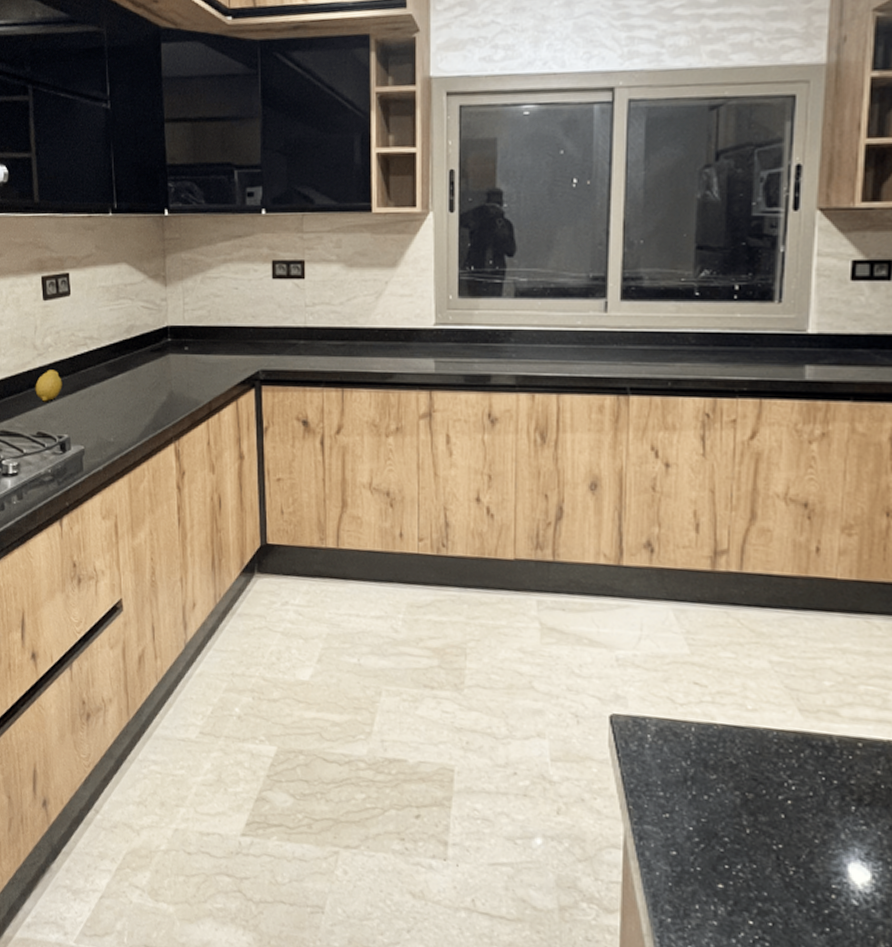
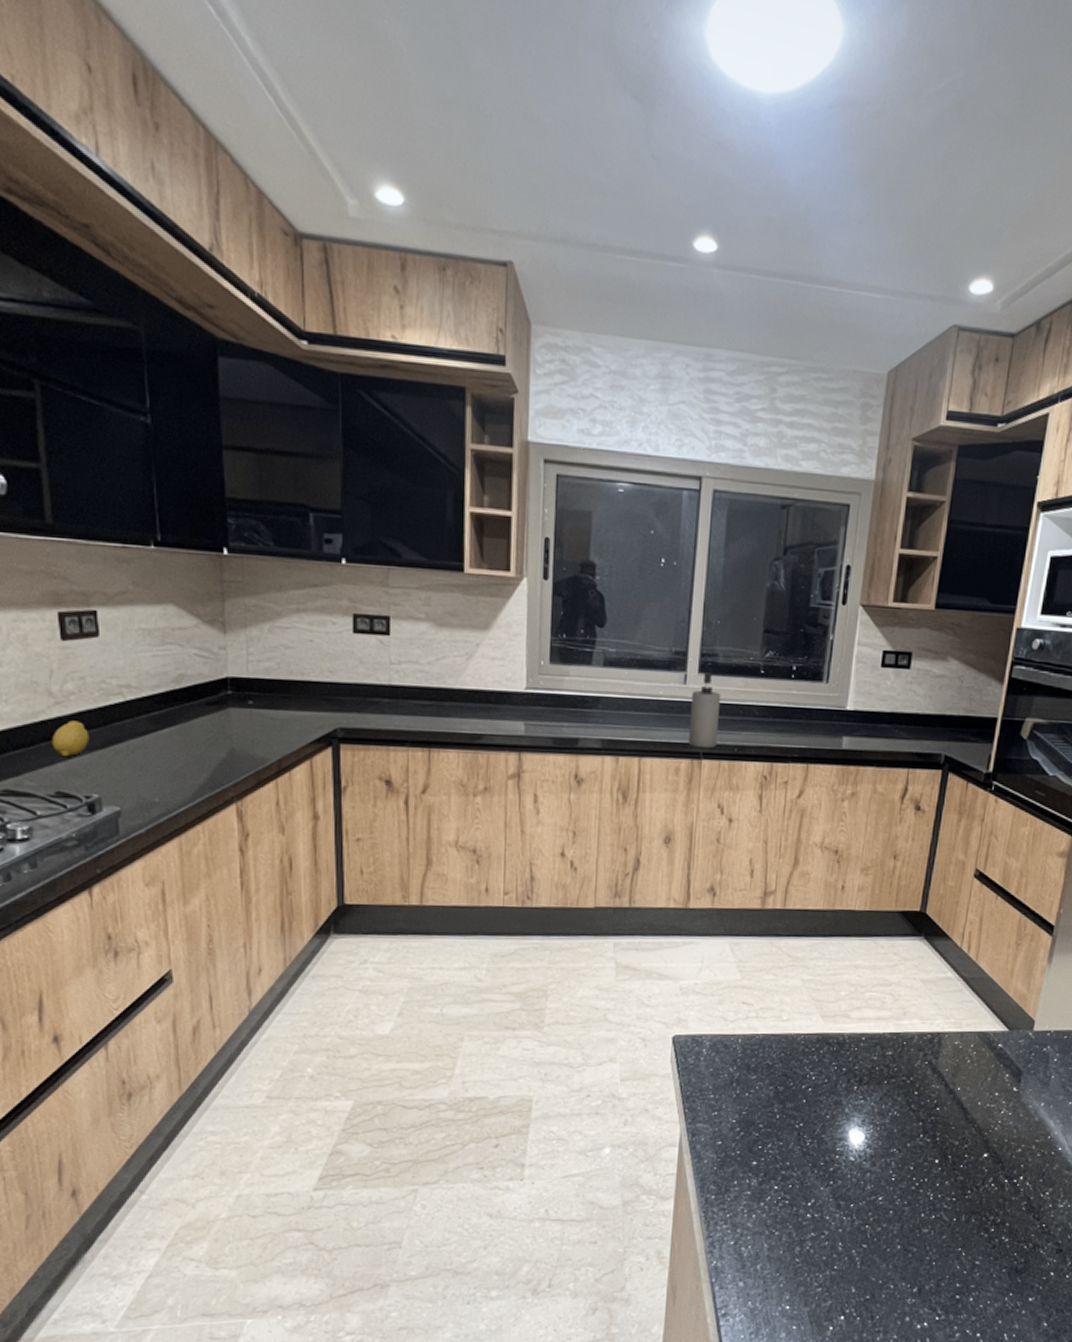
soap dispenser: none [609,296,649,383] -> present [688,671,721,749]

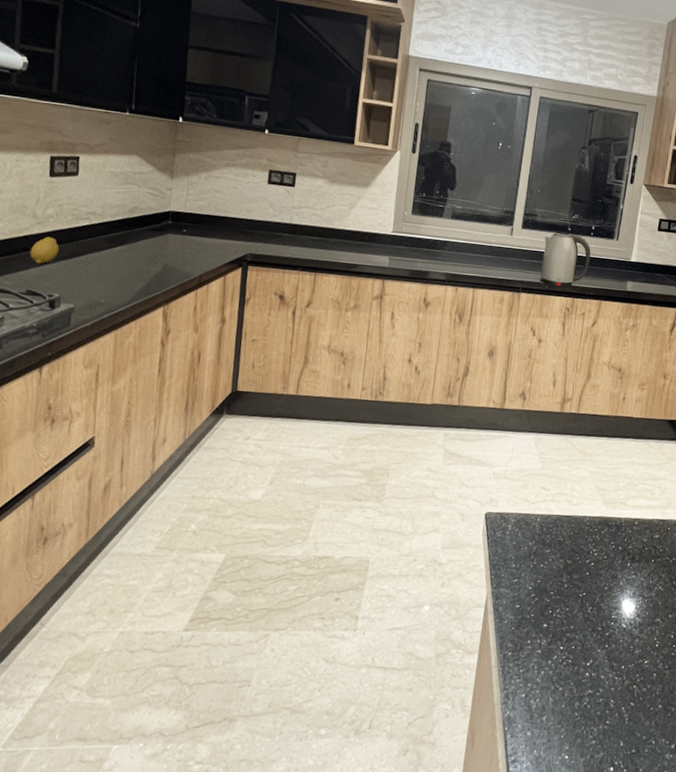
soap dispenser: present [688,671,721,749] -> none [511,226,538,285]
kettle: none [726,675,792,750] -> present [540,231,591,288]

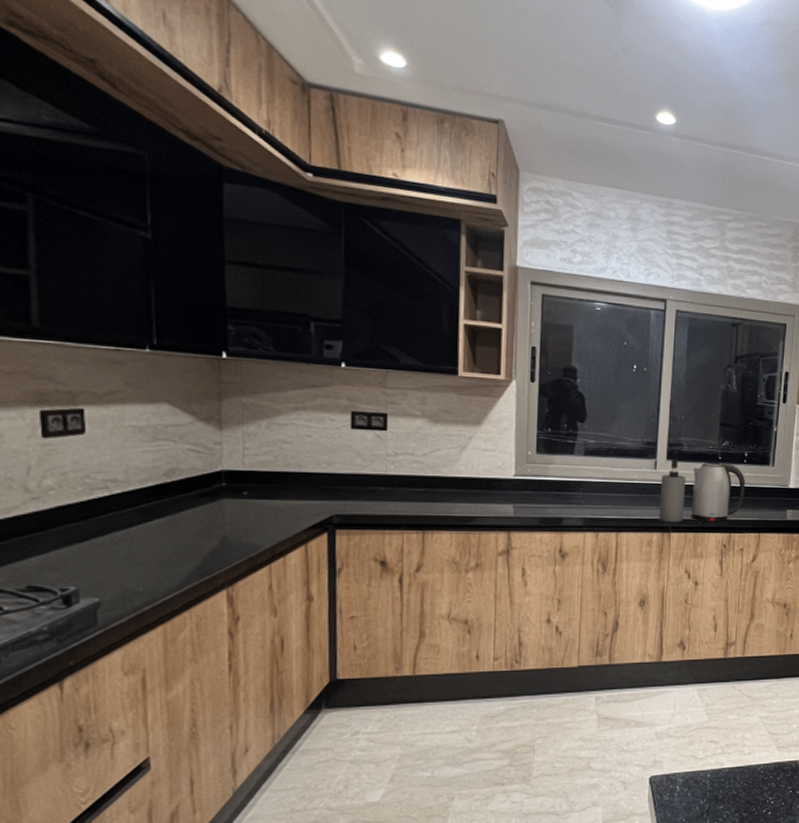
fruit: present [29,237,60,265] -> none [25,515,69,552]
soap dispenser: none [511,226,538,285] -> present [658,458,686,523]

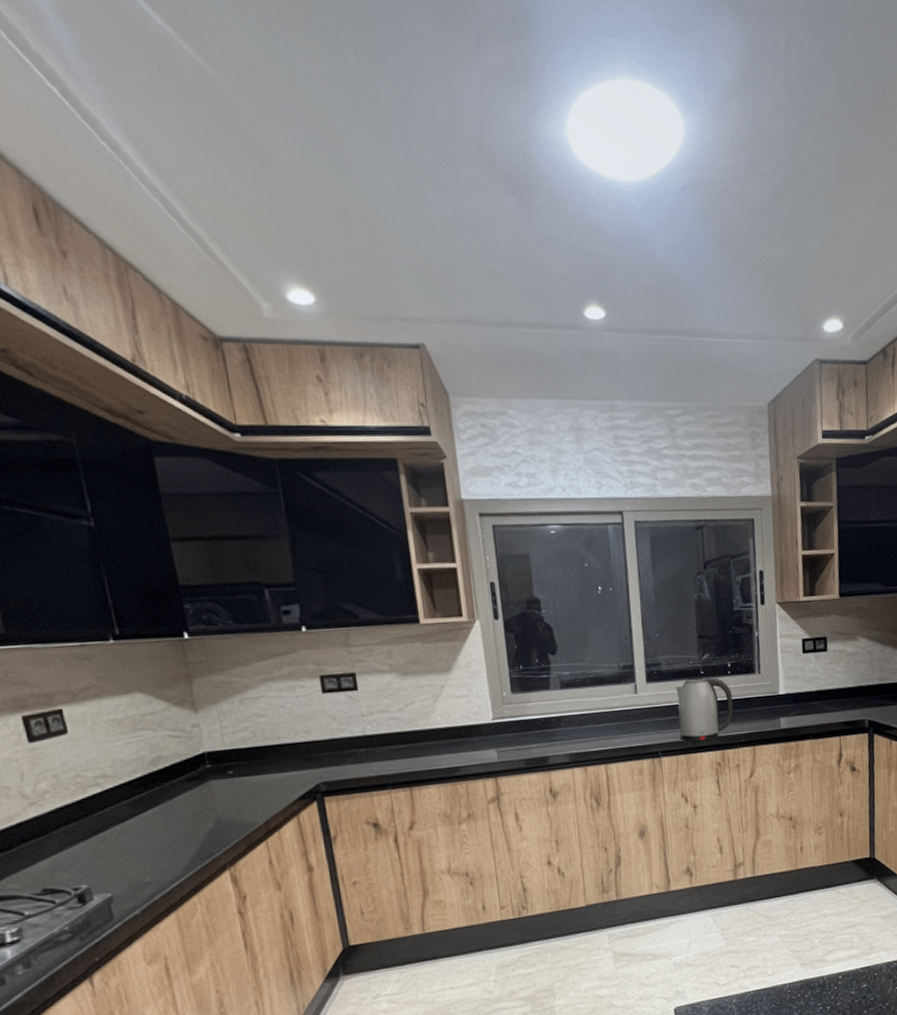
soap dispenser: present [658,458,686,523] -> none [638,679,673,748]

